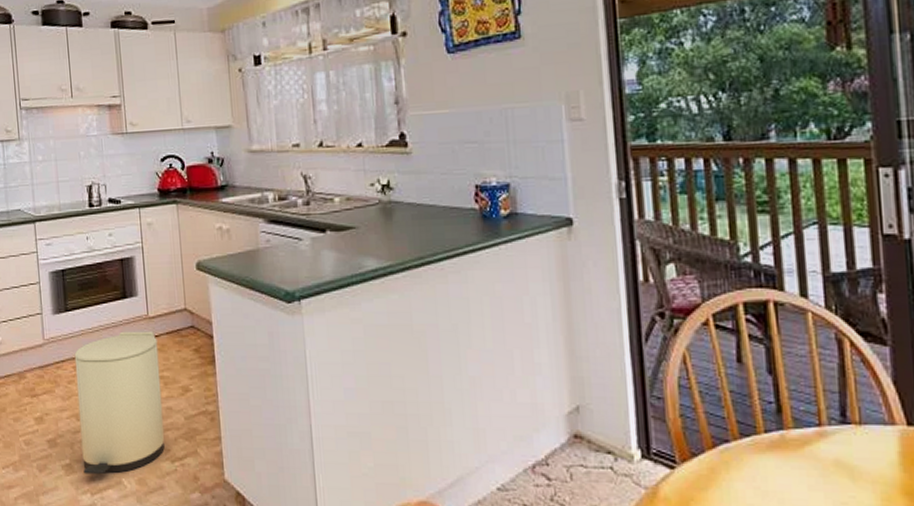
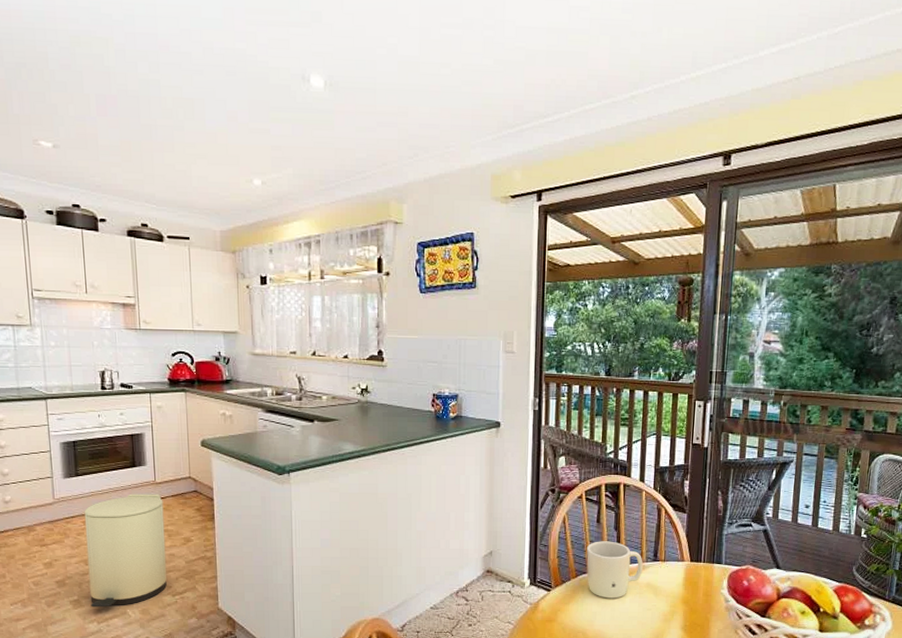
mug: none [726,391,824,484] -> present [586,541,643,599]

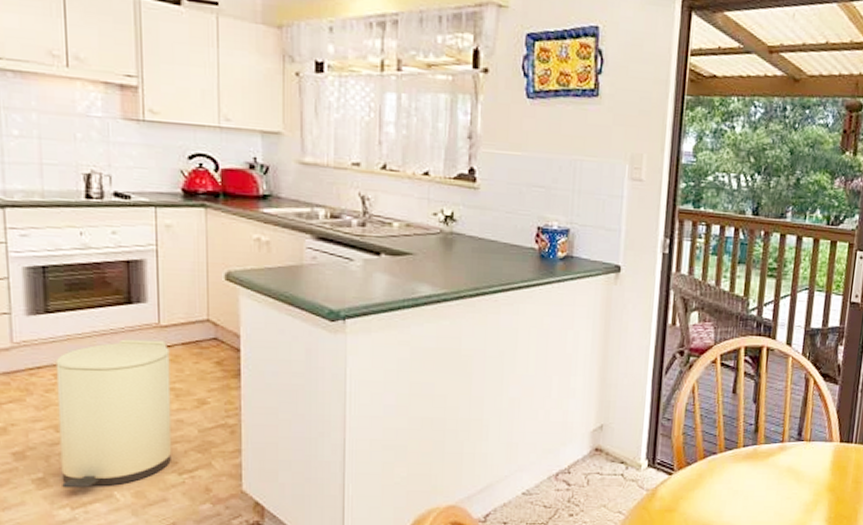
mug: present [586,541,643,599] -> none [717,415,785,485]

